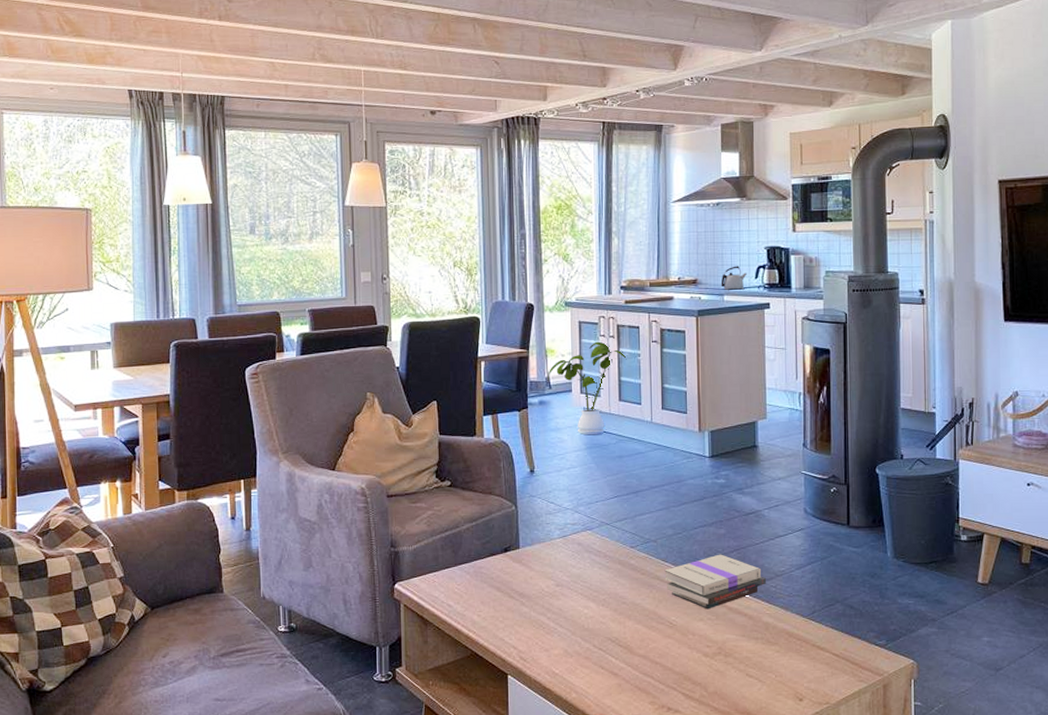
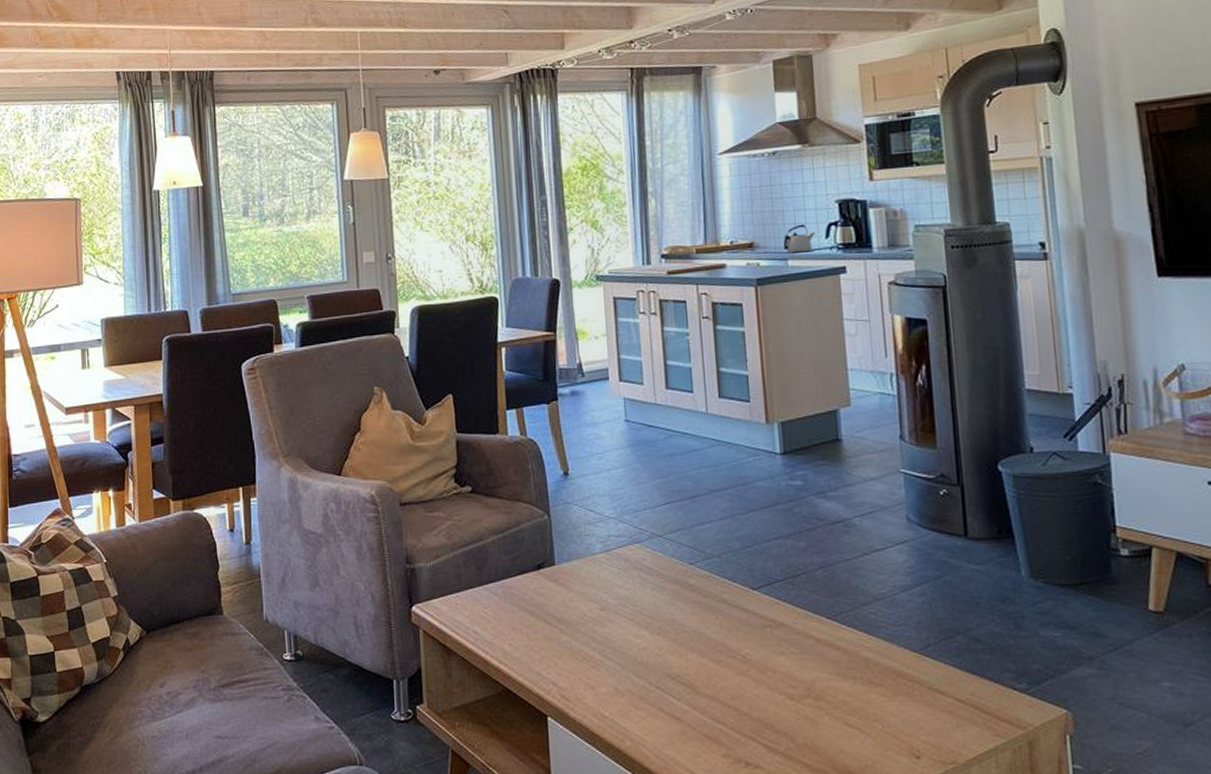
house plant: present [548,341,628,436] -> none [579,320,674,431]
books: present [664,554,767,610] -> none [732,572,864,641]

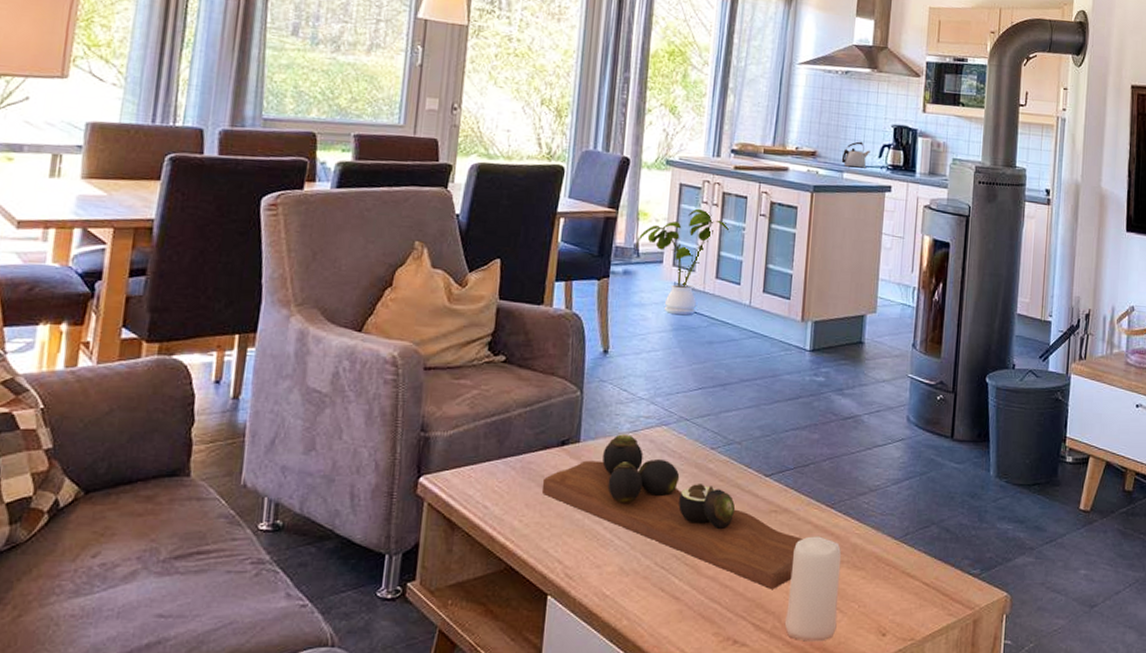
decorative tray: none [525,554,806,708] -> present [541,434,803,589]
house plant: none [579,320,674,431] -> present [636,208,731,316]
candle: none [797,651,860,764] -> present [784,536,842,642]

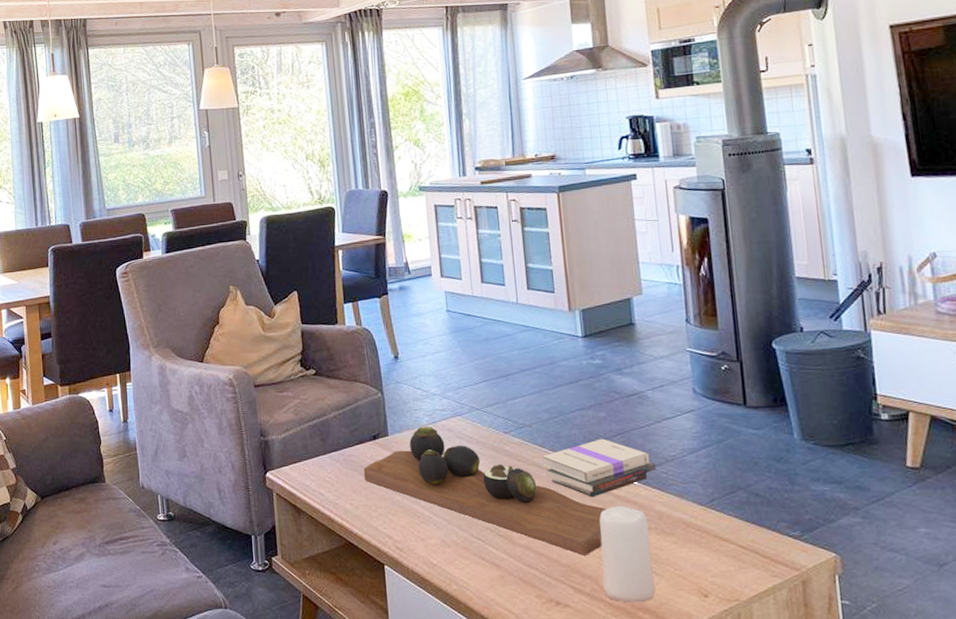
house plant: present [636,208,731,316] -> none [406,224,488,319]
books: none [745,462,860,526] -> present [542,438,657,497]
kettle: present [841,141,870,168] -> none [581,138,609,164]

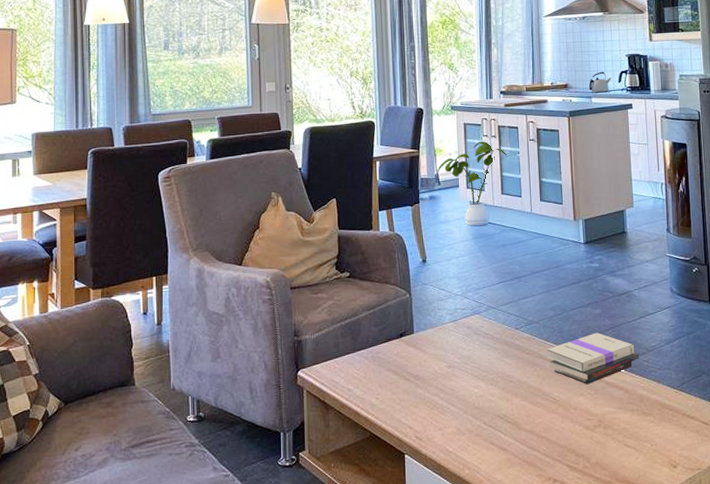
decorative tray: present [363,426,607,555] -> none [389,324,598,437]
house plant: none [406,224,488,319] -> present [437,141,509,227]
kettle: none [581,138,609,164] -> present [588,71,611,93]
candle: present [599,506,656,603] -> none [592,391,635,477]

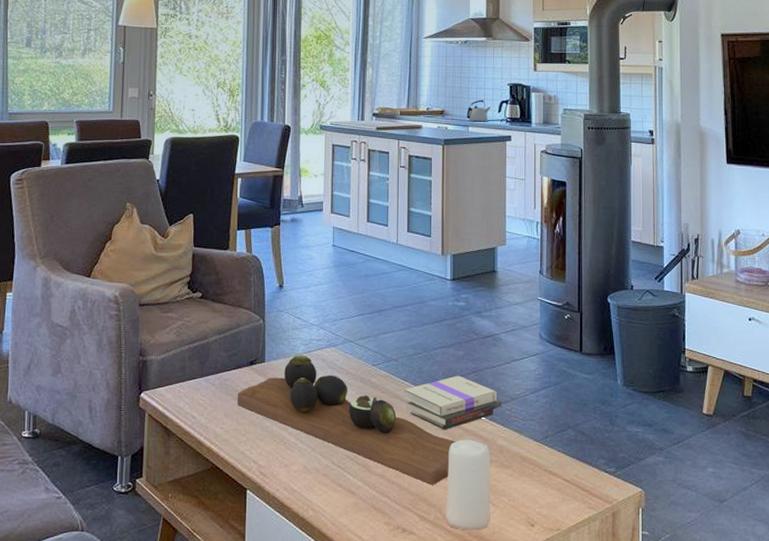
decorative tray: none [389,324,598,437] -> present [237,355,456,485]
house plant: present [437,141,509,227] -> none [300,164,377,254]
candle: none [592,391,635,477] -> present [445,439,491,531]

